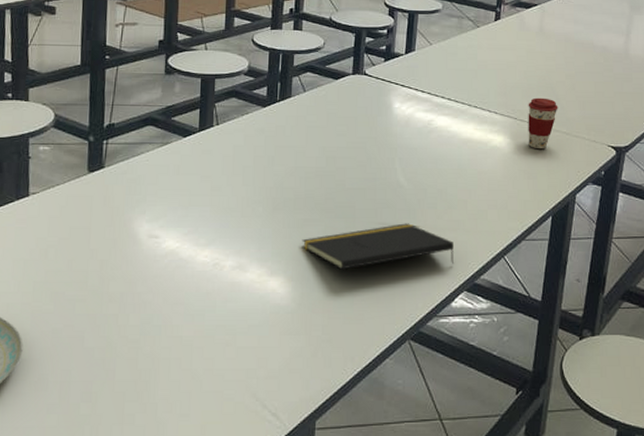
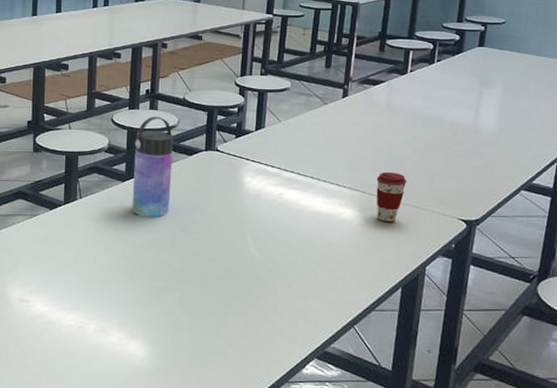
water bottle: none [274,37,319,146] -> present [132,116,174,218]
notepad: present [302,223,455,270] -> none [159,292,305,335]

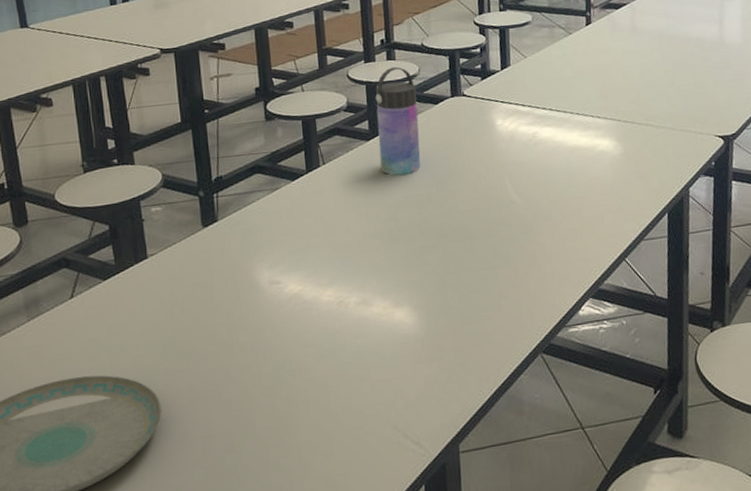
coffee cup: present [376,172,407,222] -> none [629,96,661,148]

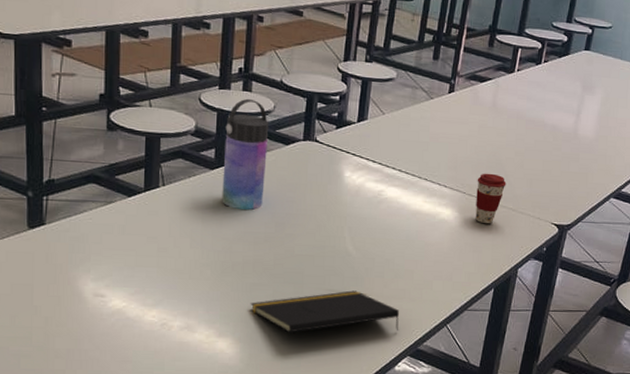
notepad: none [422,238,577,293] -> present [250,290,399,333]
coffee cup: none [629,96,661,148] -> present [475,173,506,224]

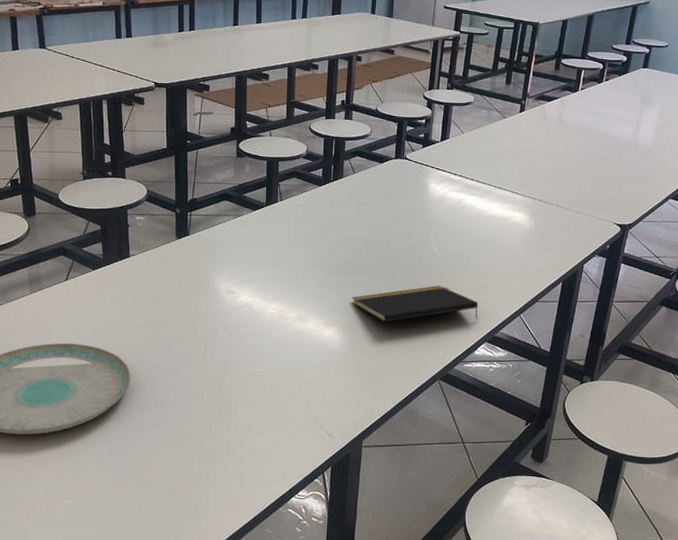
water bottle: present [222,98,269,210] -> none [328,125,367,219]
coffee cup: present [475,173,506,224] -> none [545,180,572,226]

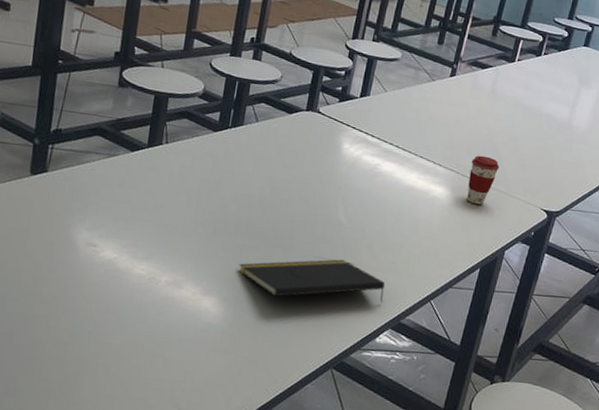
coffee cup: none [545,180,572,226] -> present [467,155,500,205]

